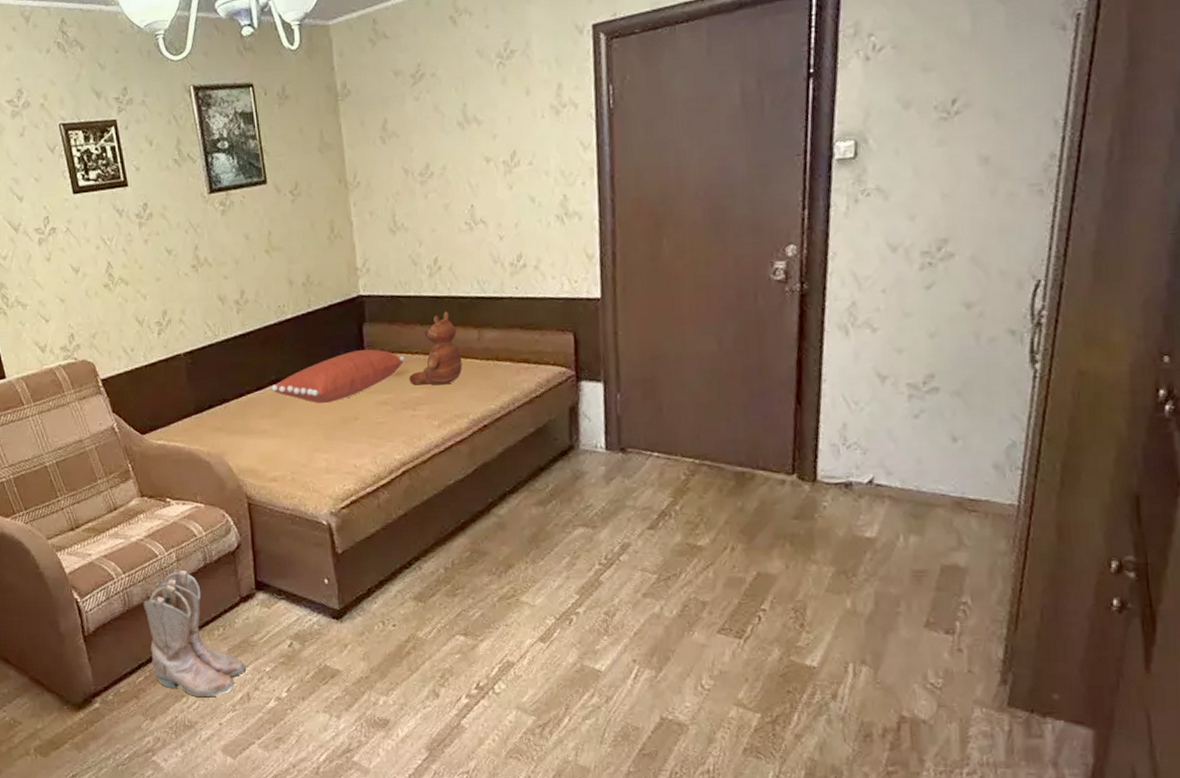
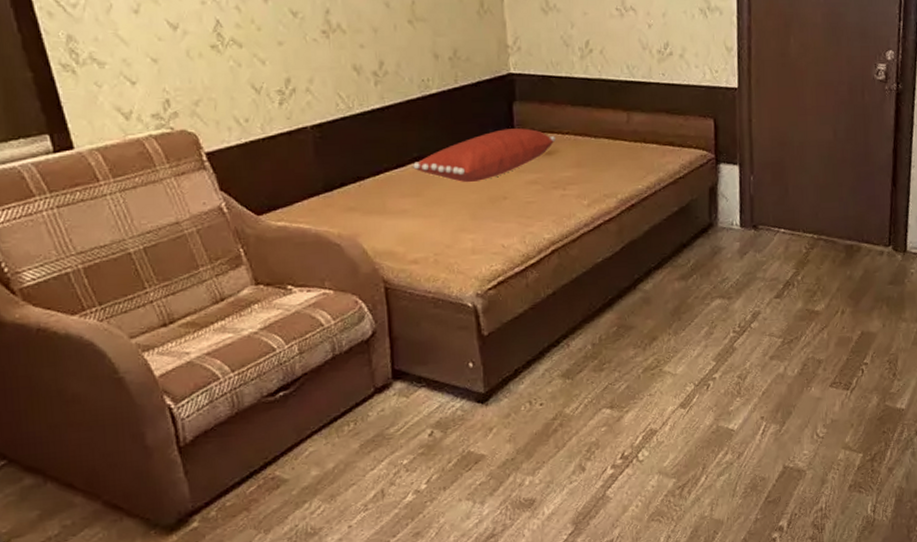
boots: present [143,569,246,696] -> none [256,363,380,501]
teddy bear: present [409,311,462,385] -> none [559,93,612,165]

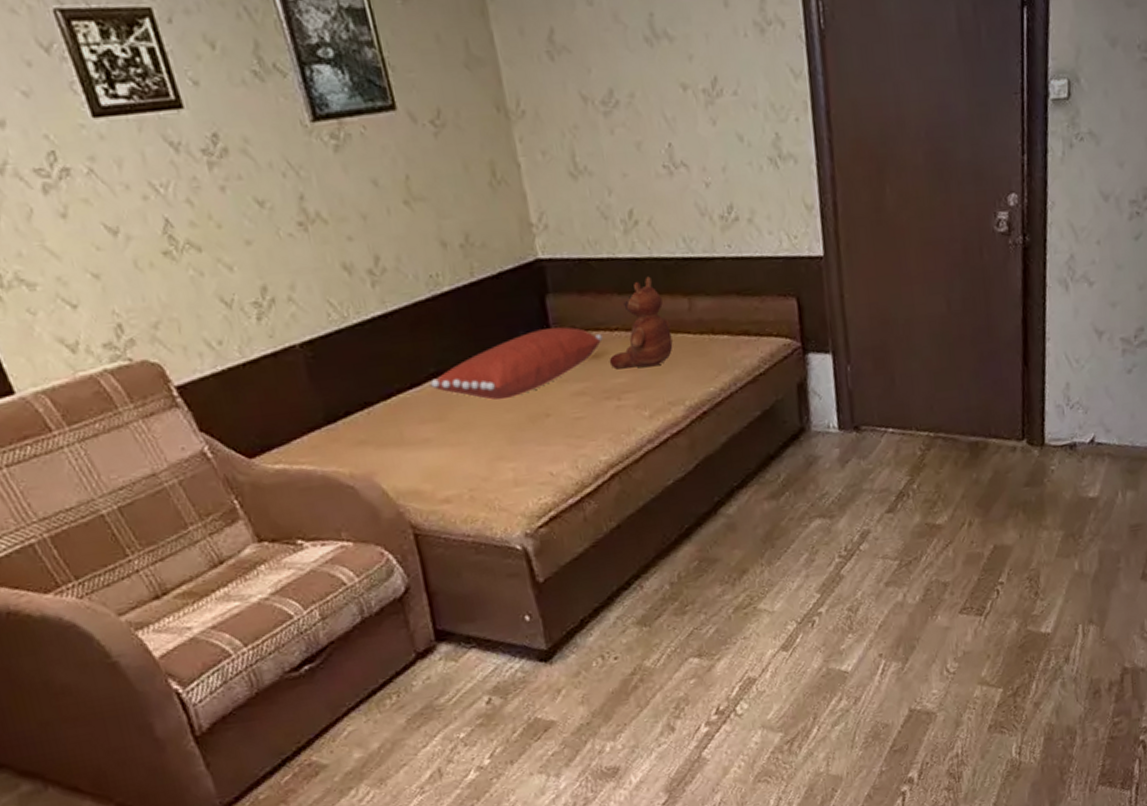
teddy bear: none [559,93,612,165] -> present [609,276,673,370]

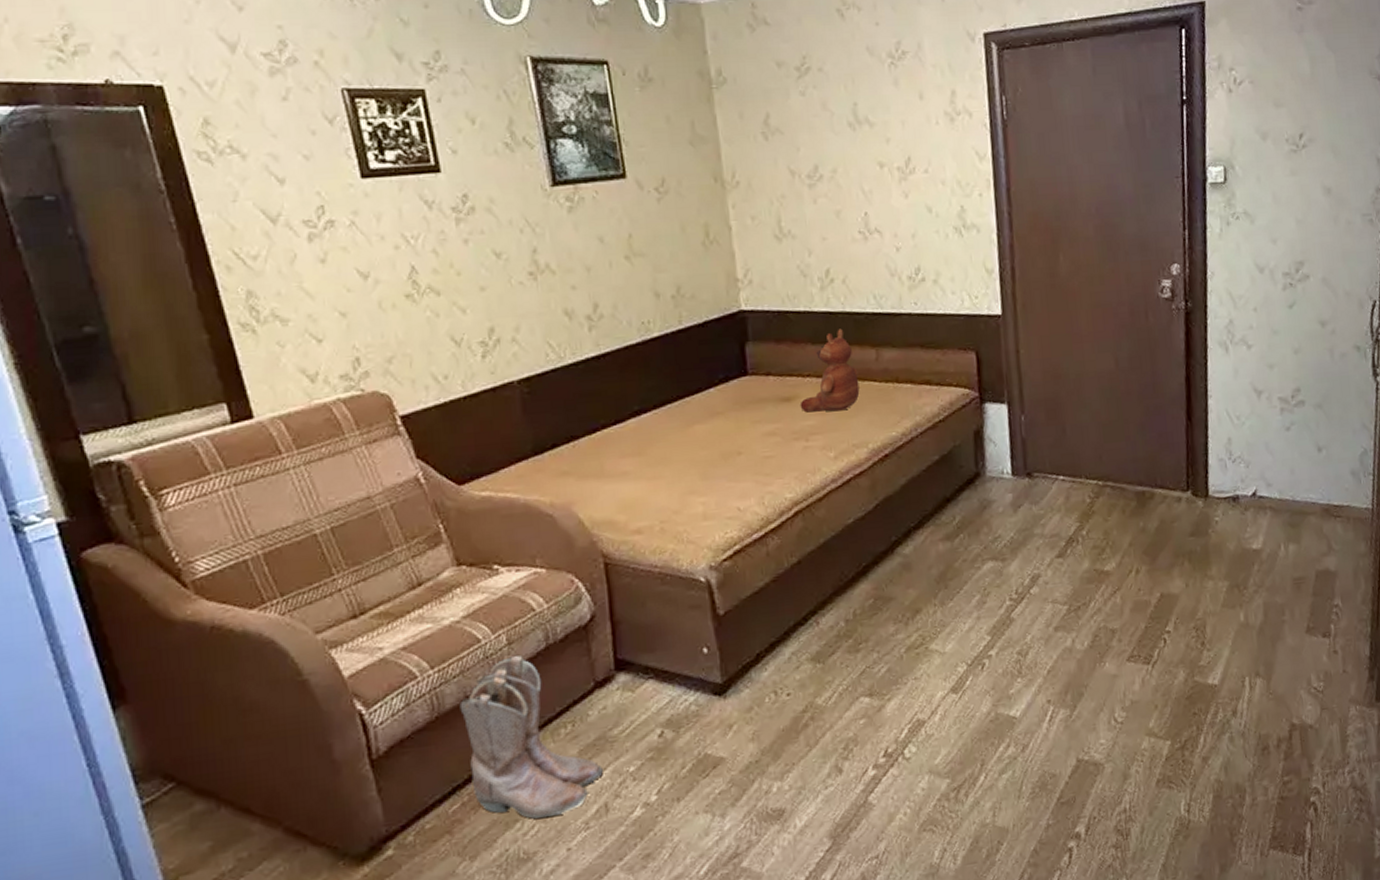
boots: none [278,629,433,786] -> present [459,655,603,819]
pillow: present [429,326,603,400] -> none [632,372,795,438]

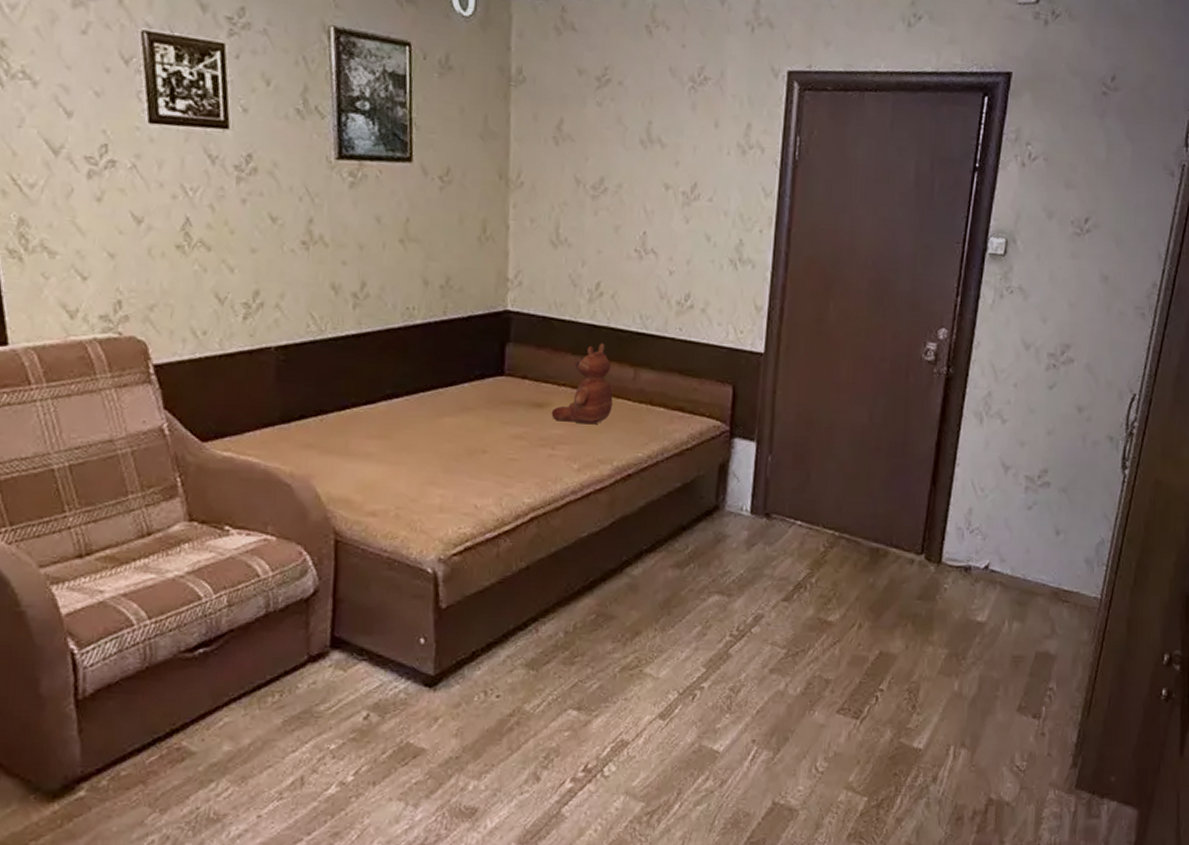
boots: present [459,655,603,819] -> none [171,617,304,781]

